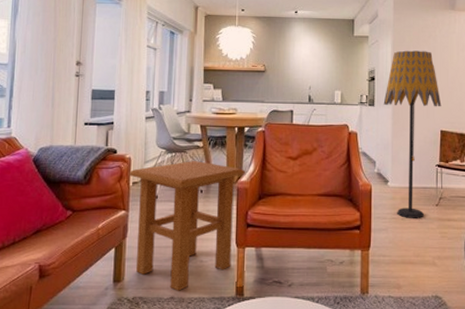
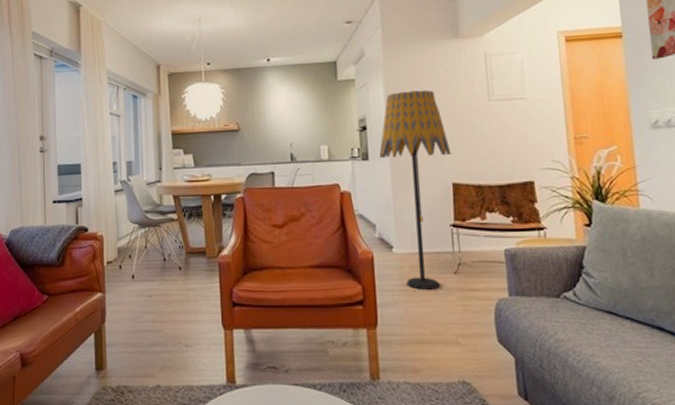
side table: present [129,161,245,291] -> none [102,235,226,379]

